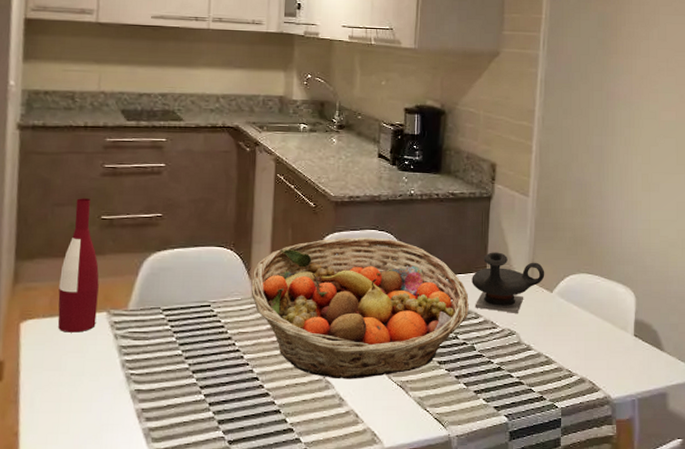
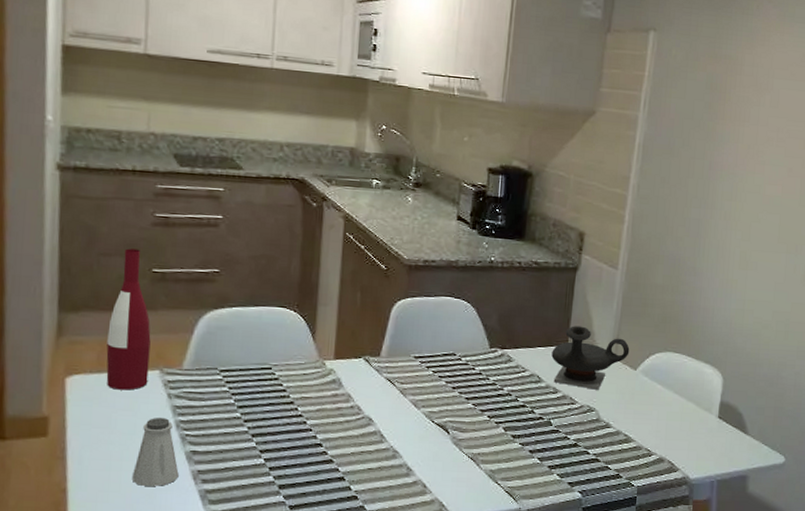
saltshaker: none [79,357,124,427] -> present [131,417,179,487]
fruit basket: present [251,237,469,380] -> none [315,303,548,450]

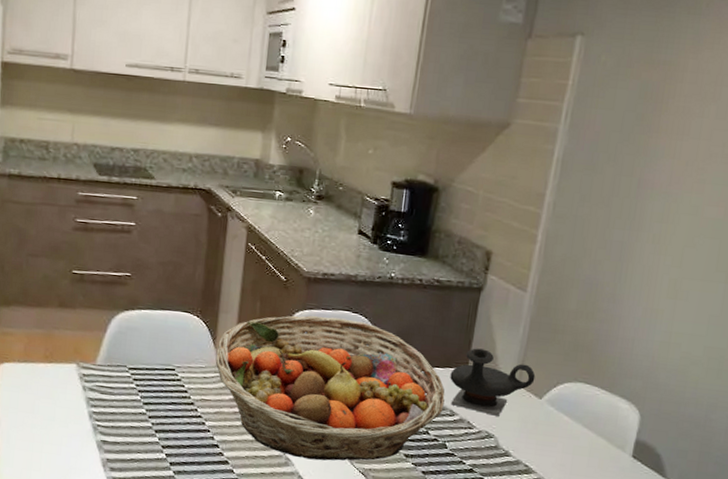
wine bottle: present [106,248,151,390] -> none [31,250,70,381]
saltshaker: present [131,417,179,487] -> none [50,406,91,470]
fruit basket: none [315,303,548,450] -> present [215,315,445,461]

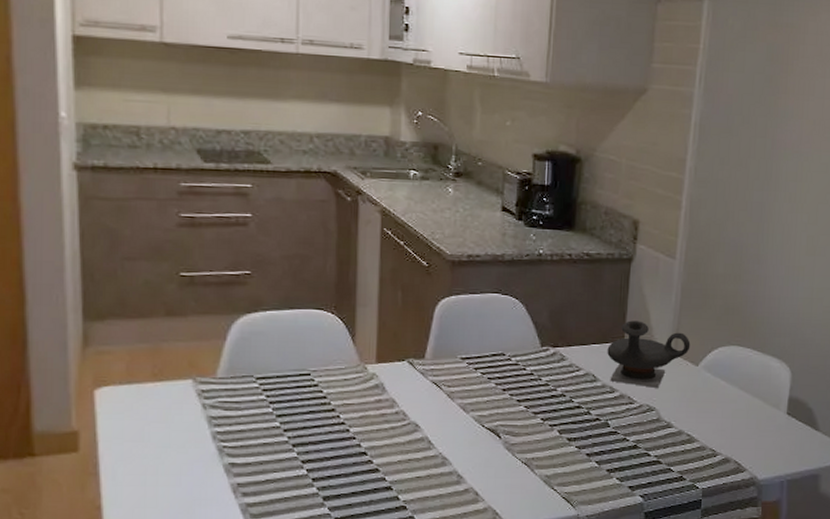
fruit basket: present [215,315,445,461] -> none [356,301,604,456]

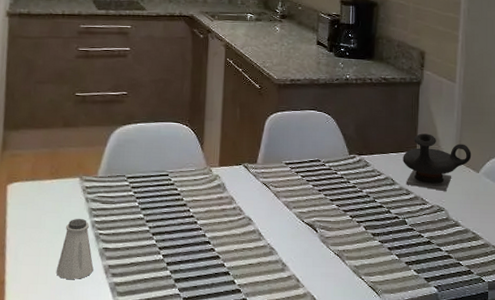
saltshaker: none [168,428,218,502] -> present [56,218,94,280]

